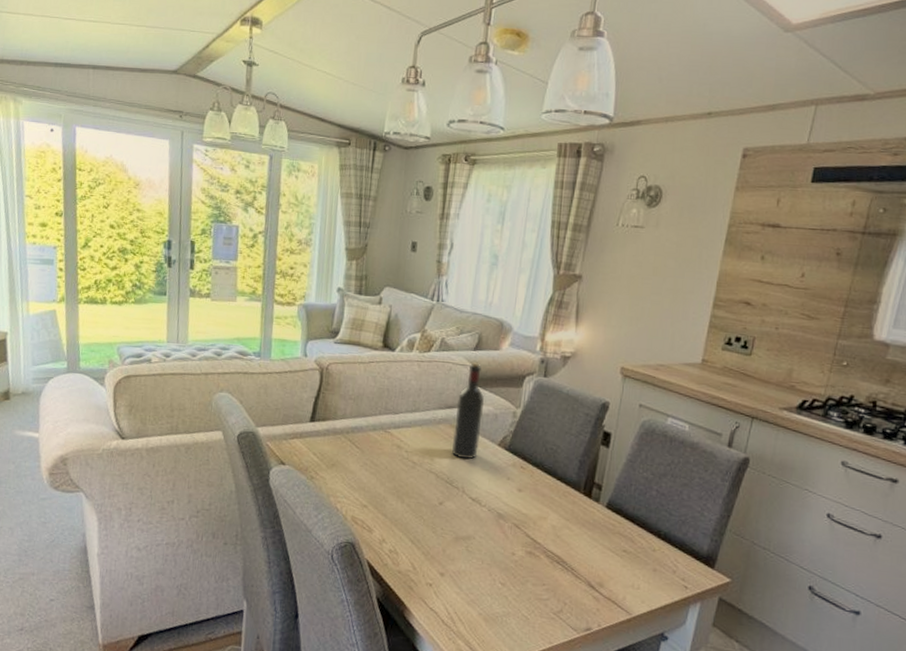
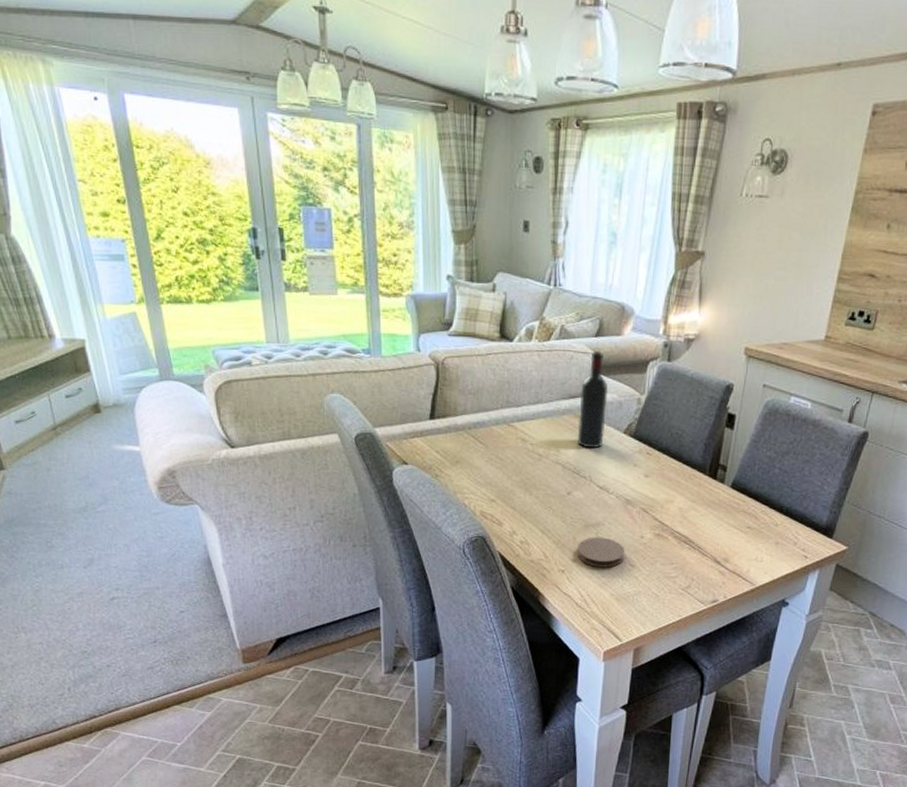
coaster: none [446,550,496,585] -> present [577,537,625,568]

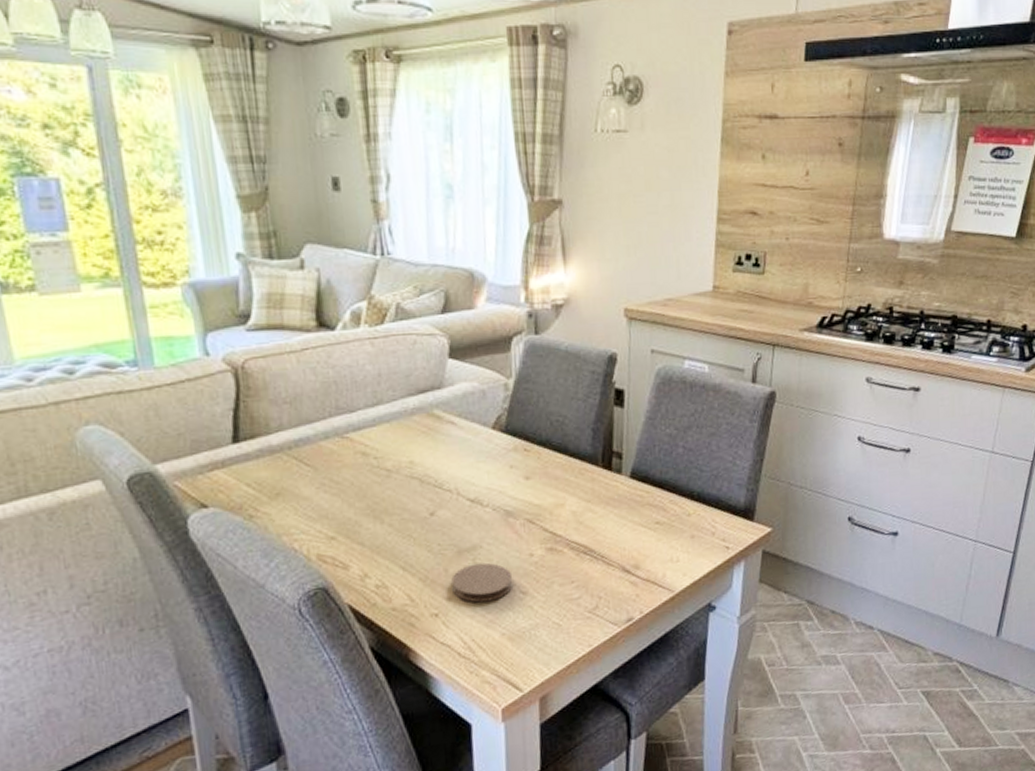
wine bottle: present [577,350,609,449] -> none [430,329,469,454]

